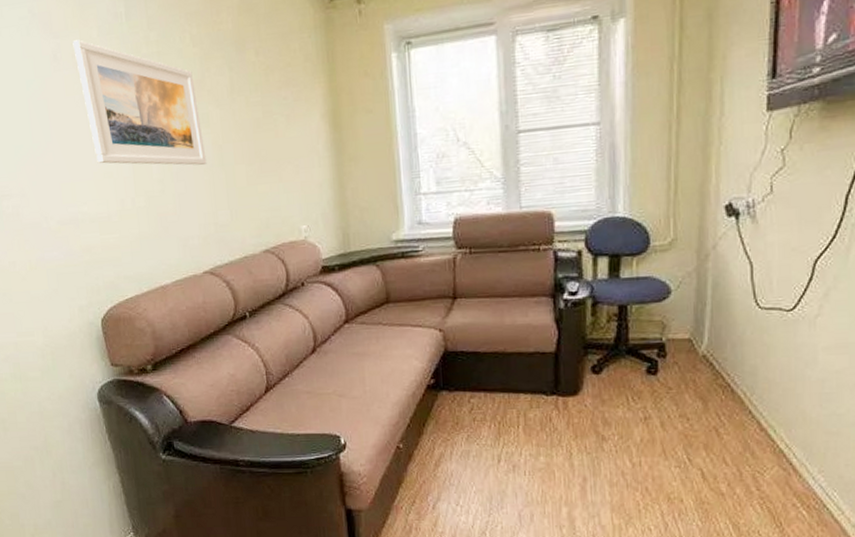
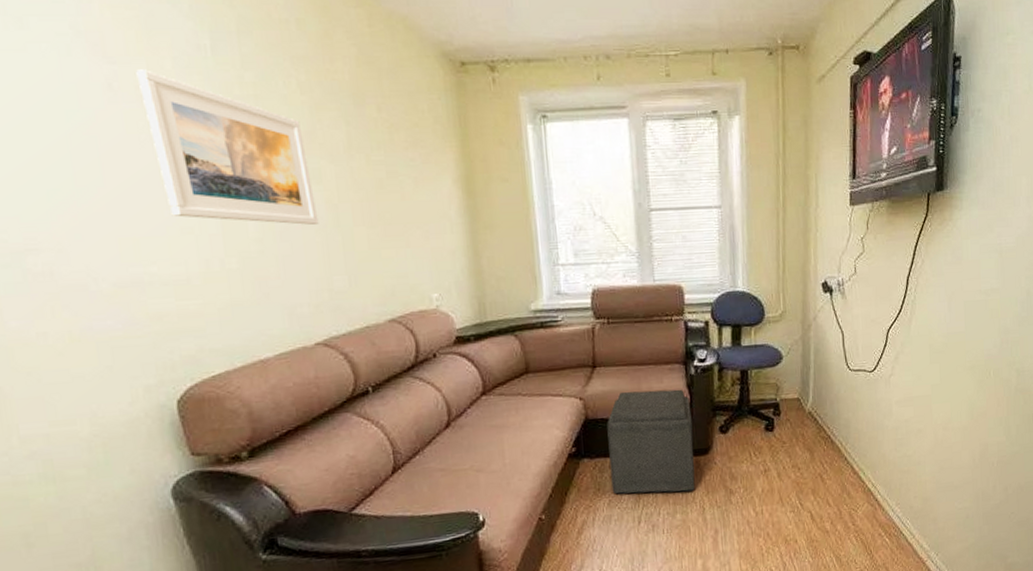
ottoman: none [467,324,562,434] -> present [607,389,695,494]

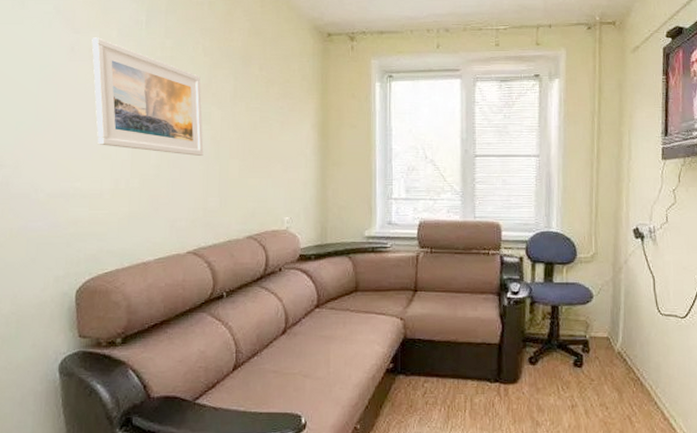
ottoman: present [607,389,695,494] -> none [423,316,503,418]

